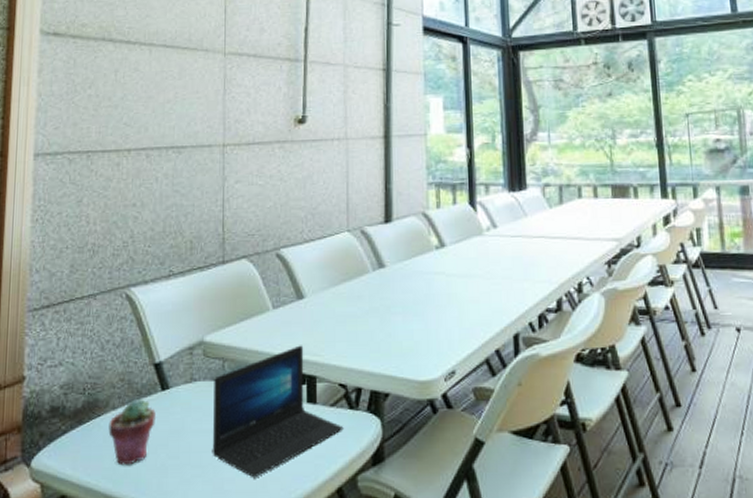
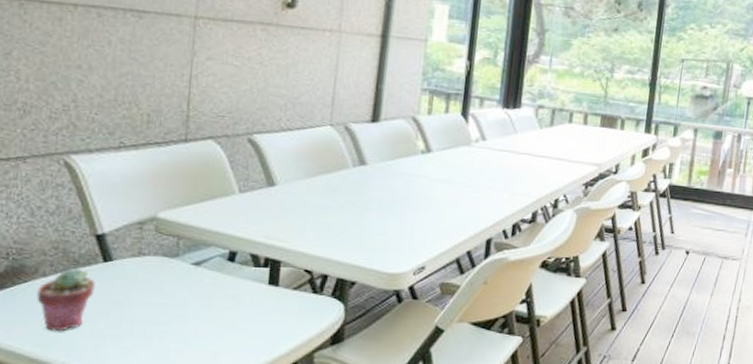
laptop: present [212,345,344,478] -> none [158,230,305,350]

